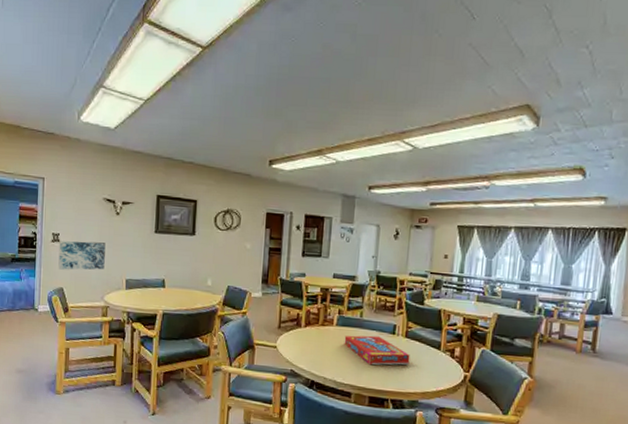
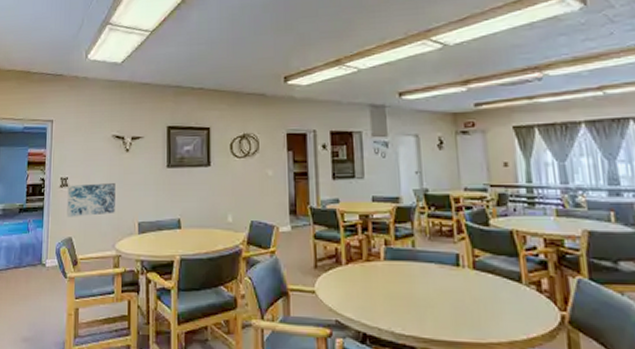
snack box: present [344,335,410,366] -> none [396,269,485,309]

